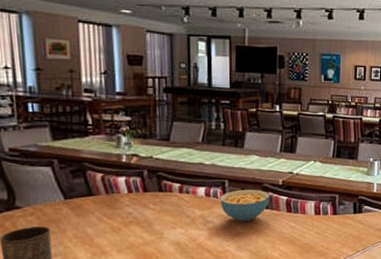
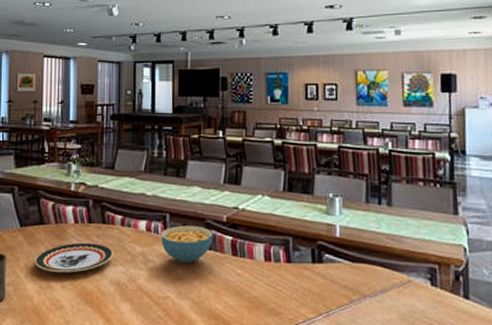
plate: none [84,209,173,240] -> present [34,242,114,273]

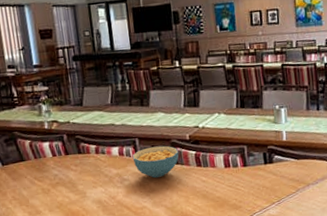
plate: present [34,242,114,273] -> none [21,171,93,201]

